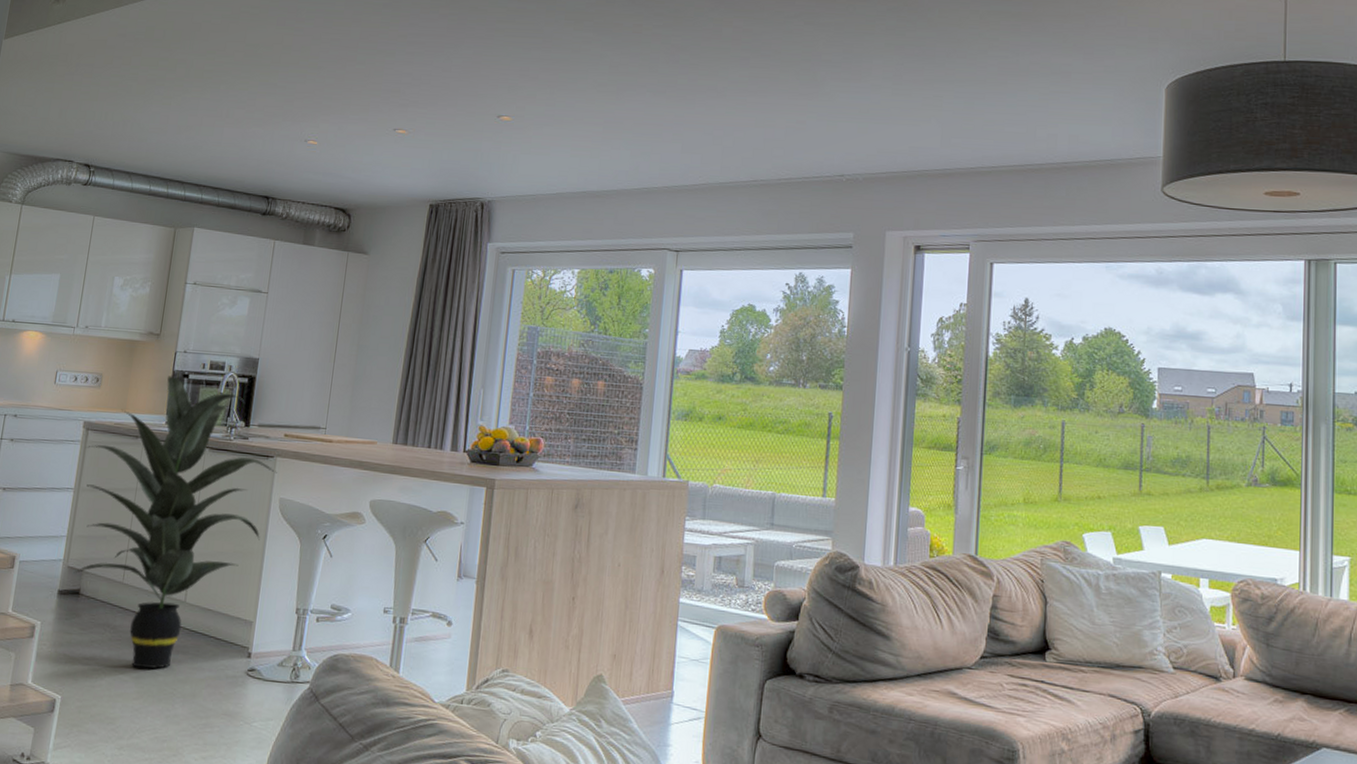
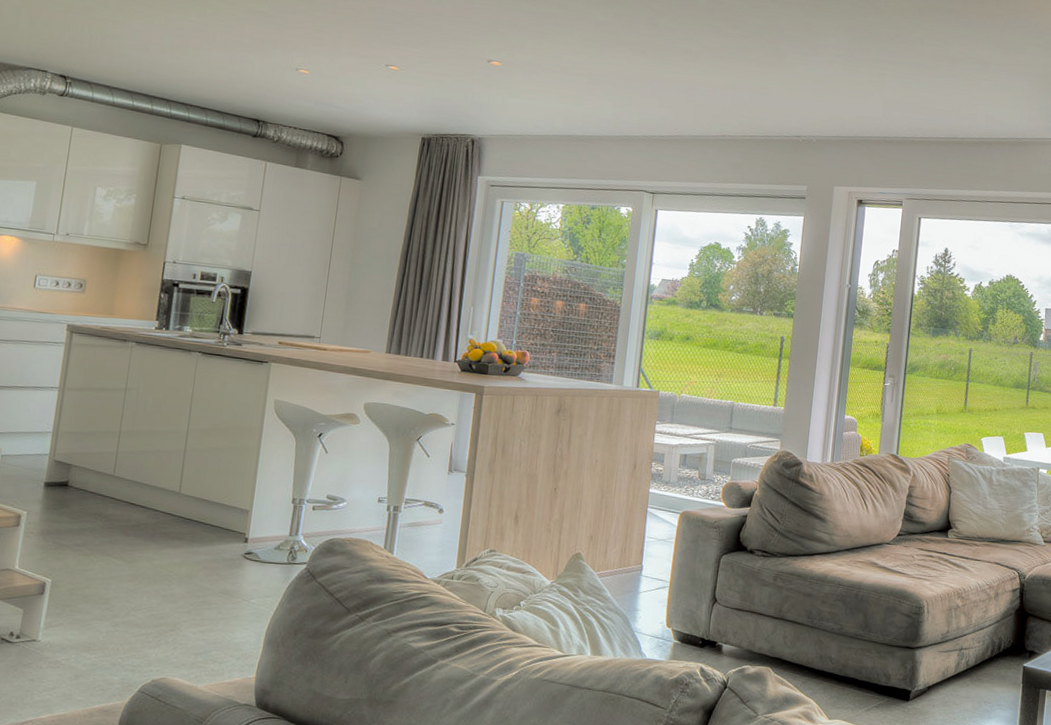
indoor plant: present [73,376,277,670] -> none [61,284,272,554]

